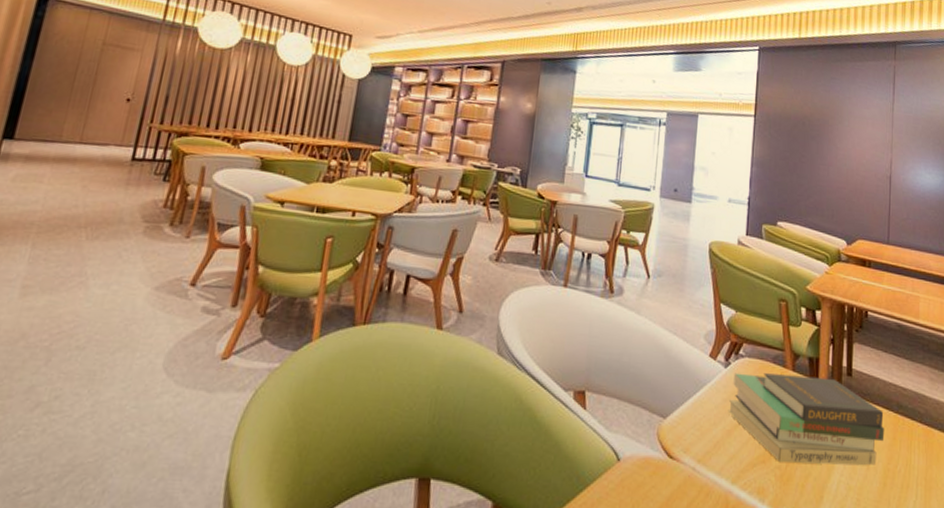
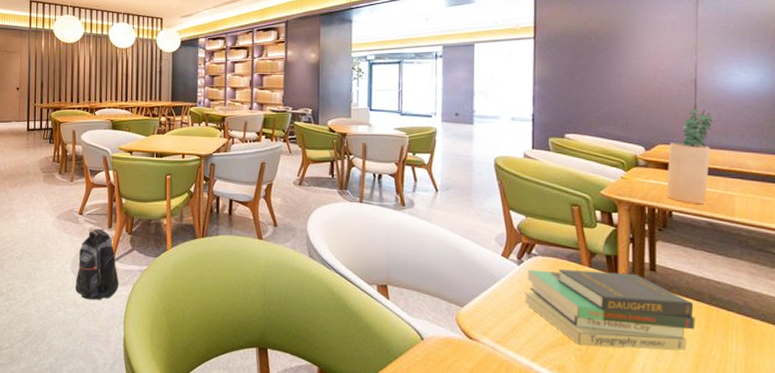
backpack: none [163,307,236,414] -> present [75,228,119,300]
vase: none [863,201,903,306] -> present [666,105,712,205]

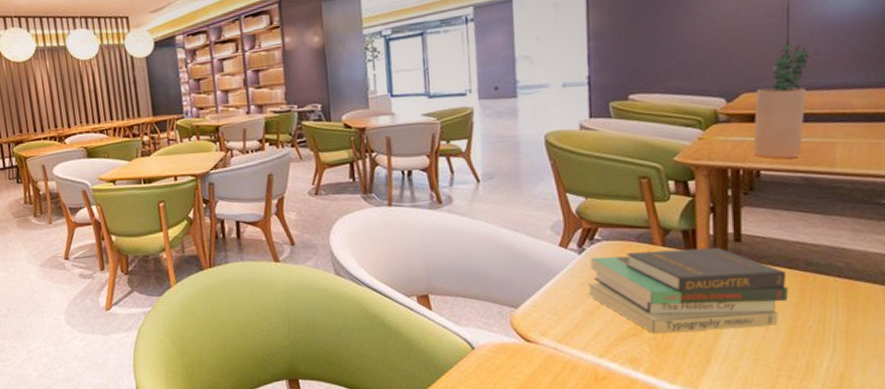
backpack: present [75,228,119,300] -> none [71,272,123,352]

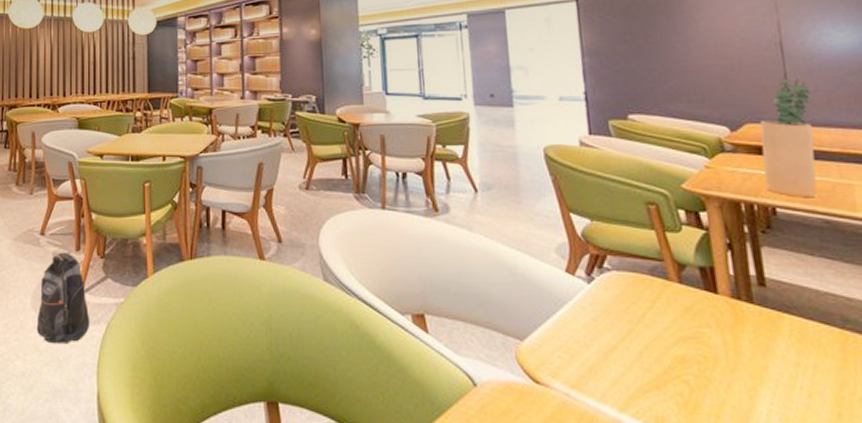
backpack: none [71,272,123,352] -> present [36,252,90,344]
books: present [587,247,789,334] -> none [599,287,829,392]

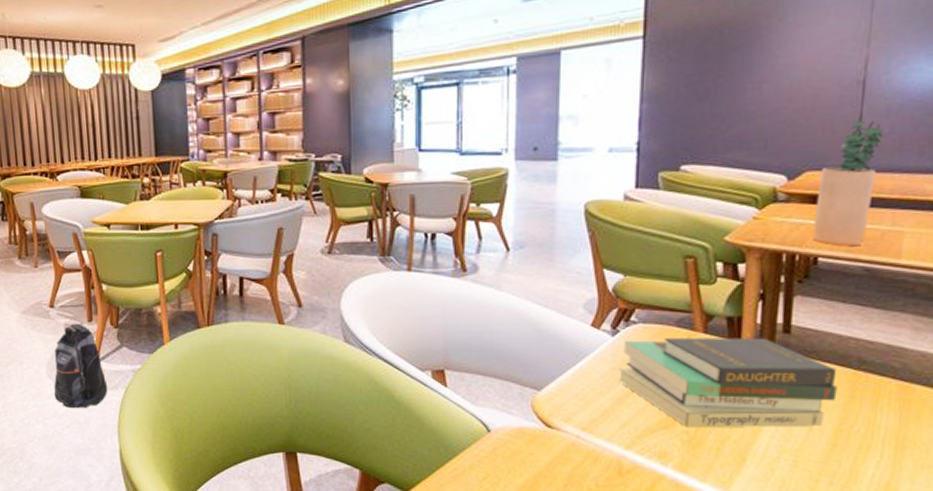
books: none [599,287,829,392] -> present [617,337,838,428]

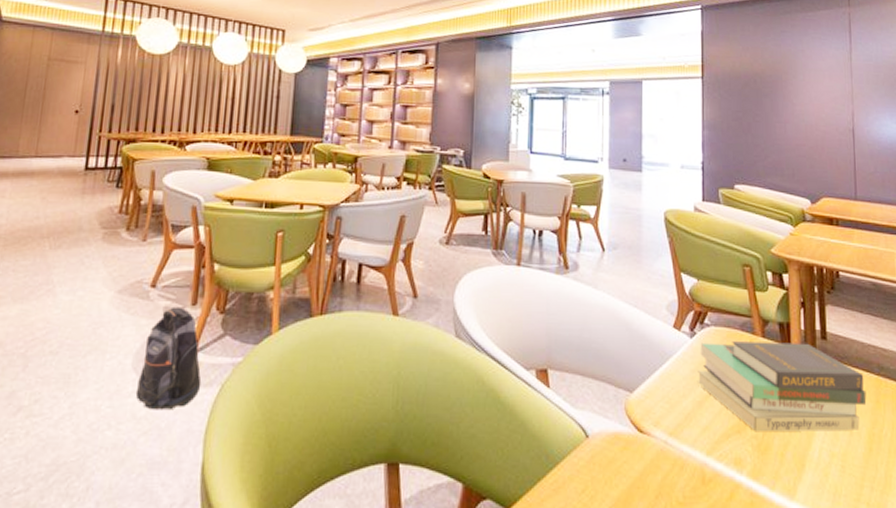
vase: present [812,114,883,247] -> none [832,155,870,264]

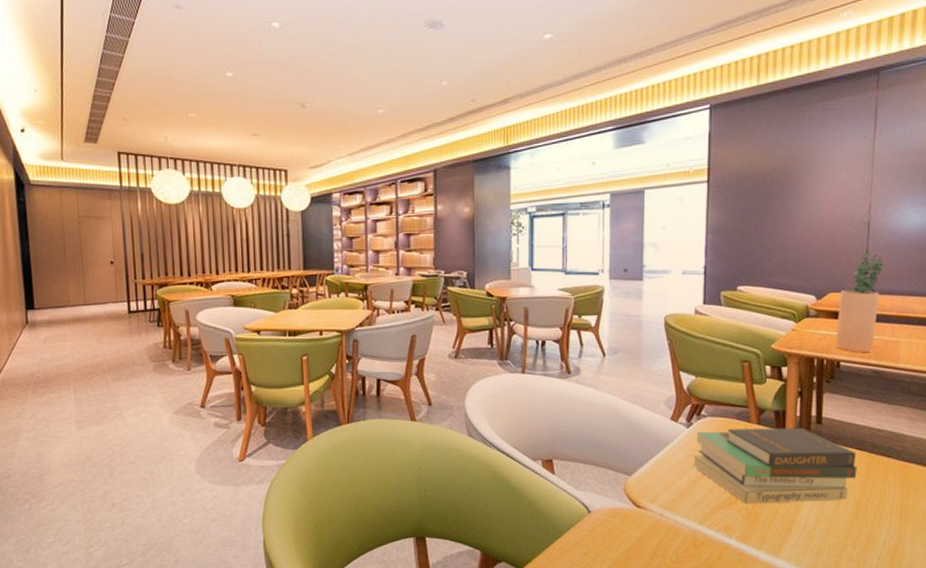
backpack: present [135,306,202,410] -> none [202,422,254,503]
vase: none [832,155,870,264] -> present [835,249,883,353]

